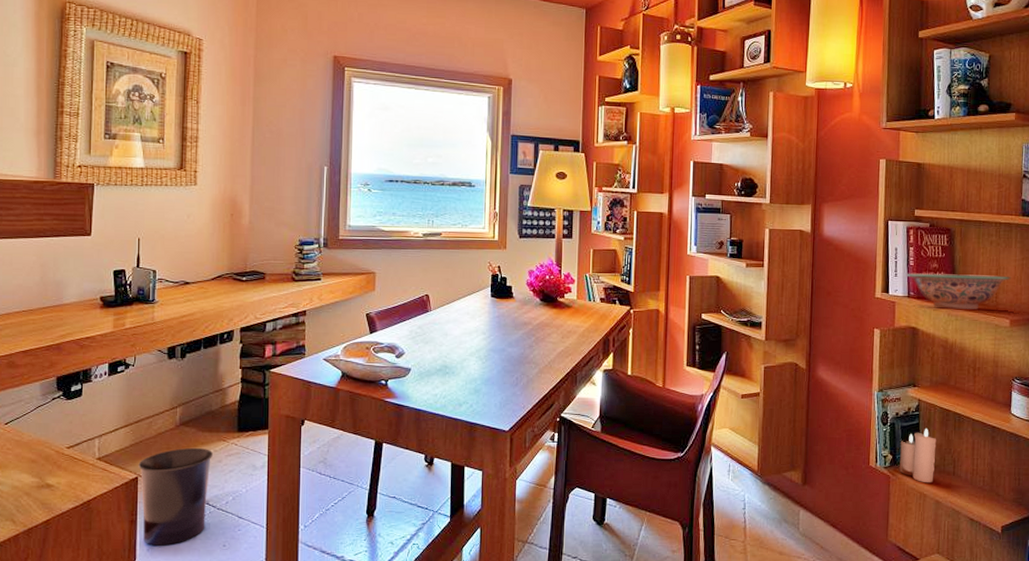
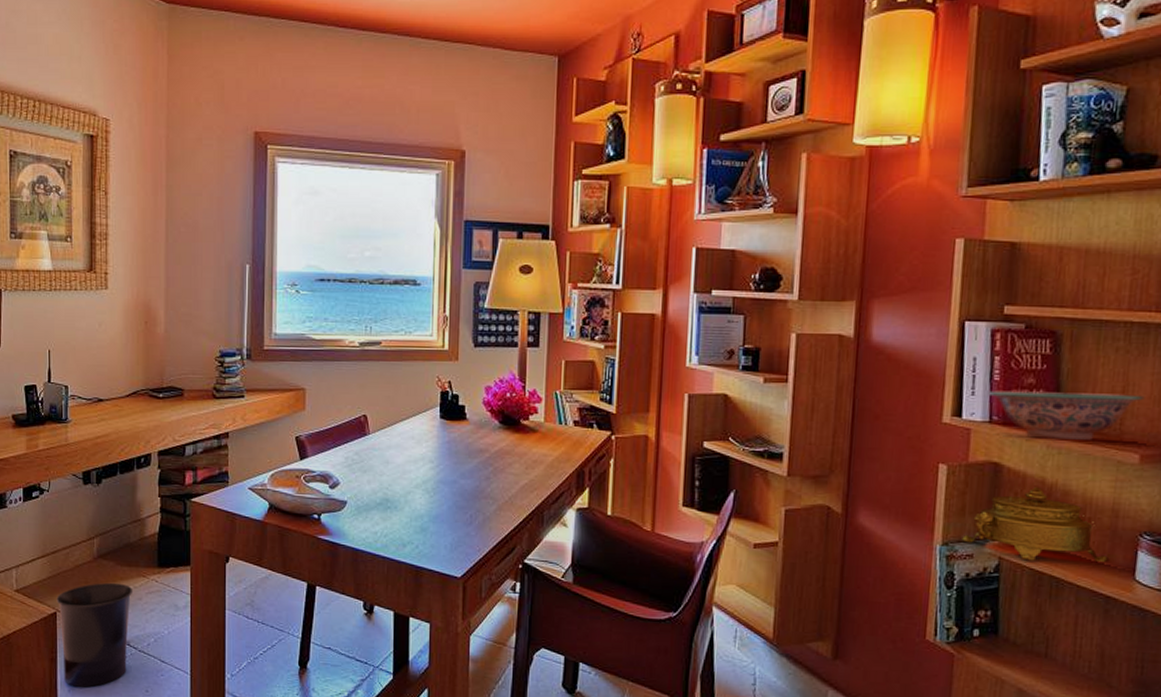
decorative box: none [892,345,994,402] -> present [962,487,1110,563]
candle: present [899,429,937,483] -> none [968,595,1023,666]

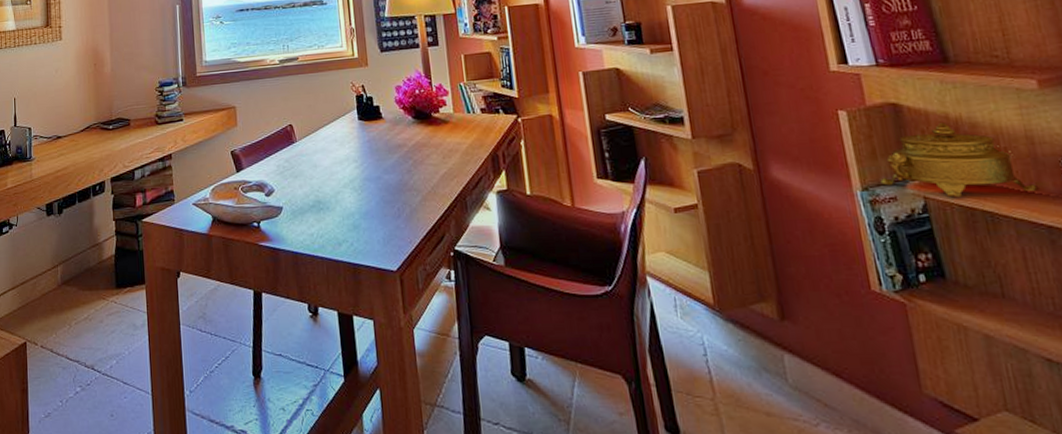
waste bin: present [56,582,133,688] -> none [26,307,95,417]
decorative bowl: present [987,390,1145,440] -> none [866,23,1024,76]

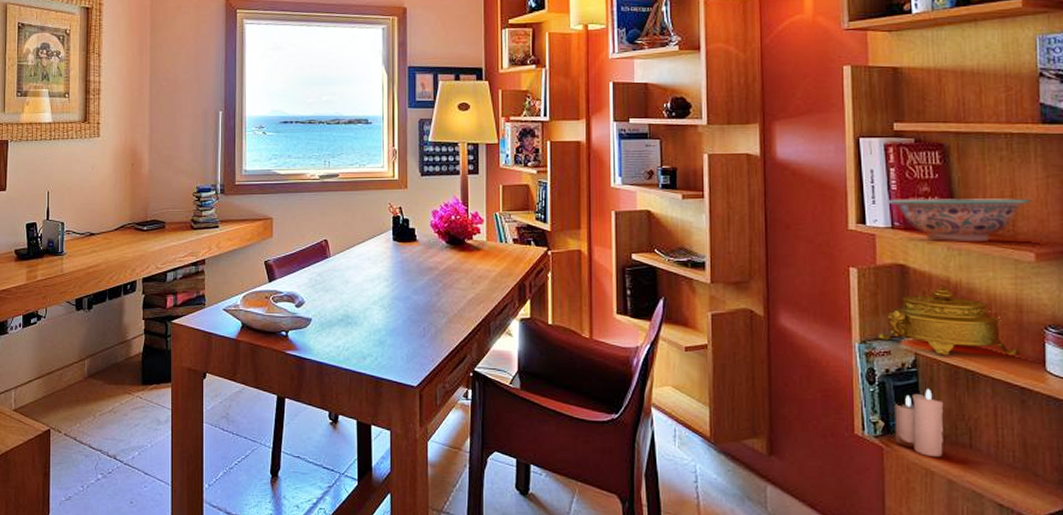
decorative bowl: none [866,23,1024,76] -> present [886,198,1033,241]
candle: none [910,235,974,311] -> present [895,389,944,458]

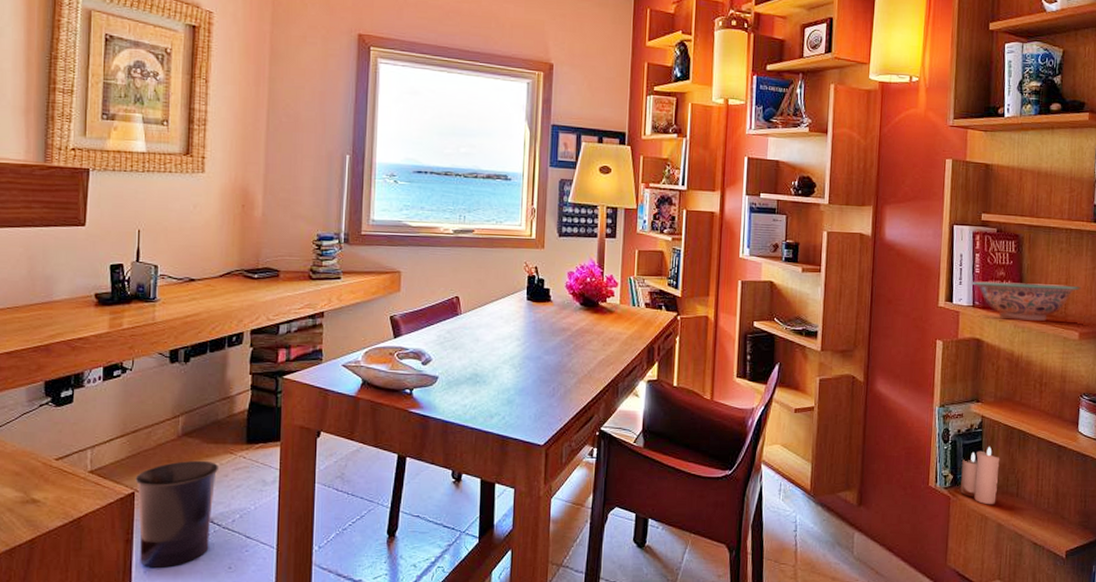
waste bin: none [50,400,120,500] -> present [135,460,220,568]
decorative box: present [878,286,1020,356] -> none [954,359,1060,419]

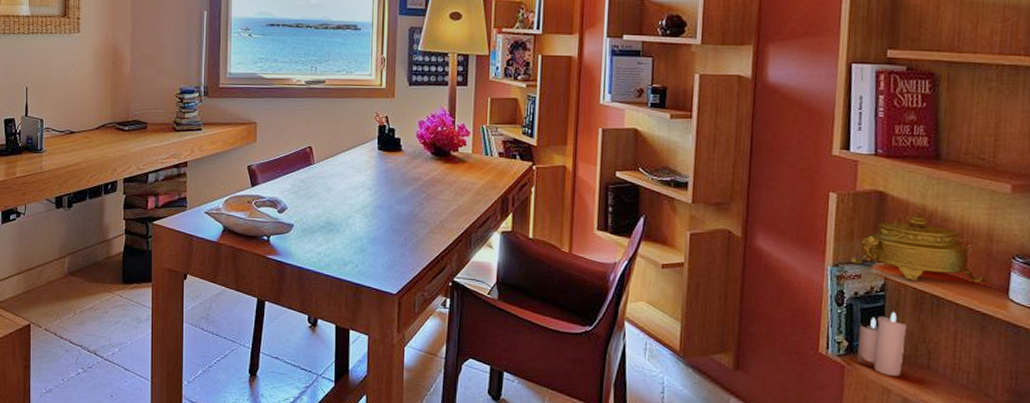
waste bin: present [135,460,220,568] -> none [30,297,100,393]
decorative box: none [954,359,1060,419] -> present [851,214,986,283]
decorative bowl: present [970,281,1081,321] -> none [872,126,1016,171]

